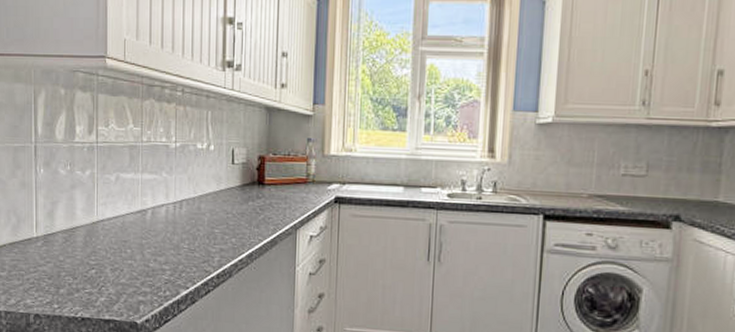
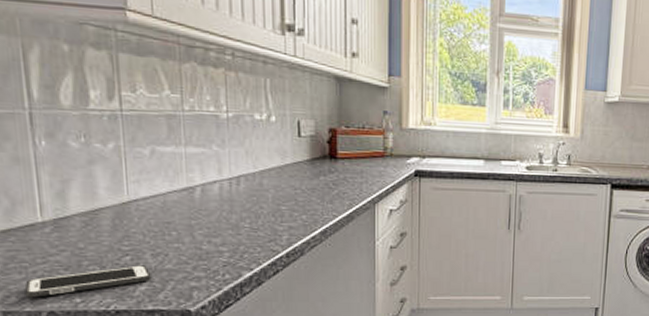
cell phone: none [20,278,110,302] -> present [24,265,152,298]

